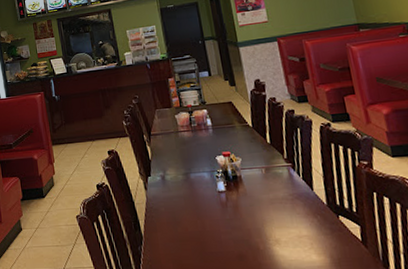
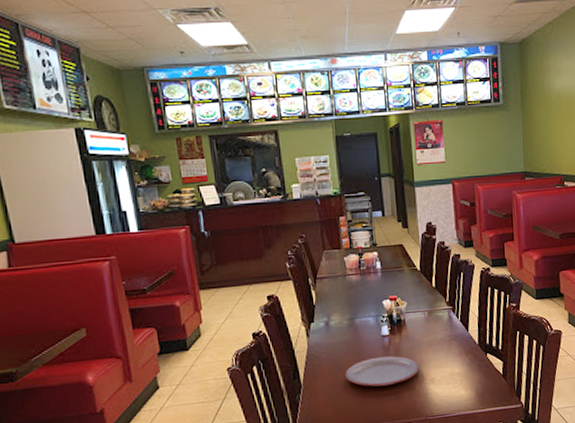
plate: none [184,212,262,244] -> present [345,356,419,387]

